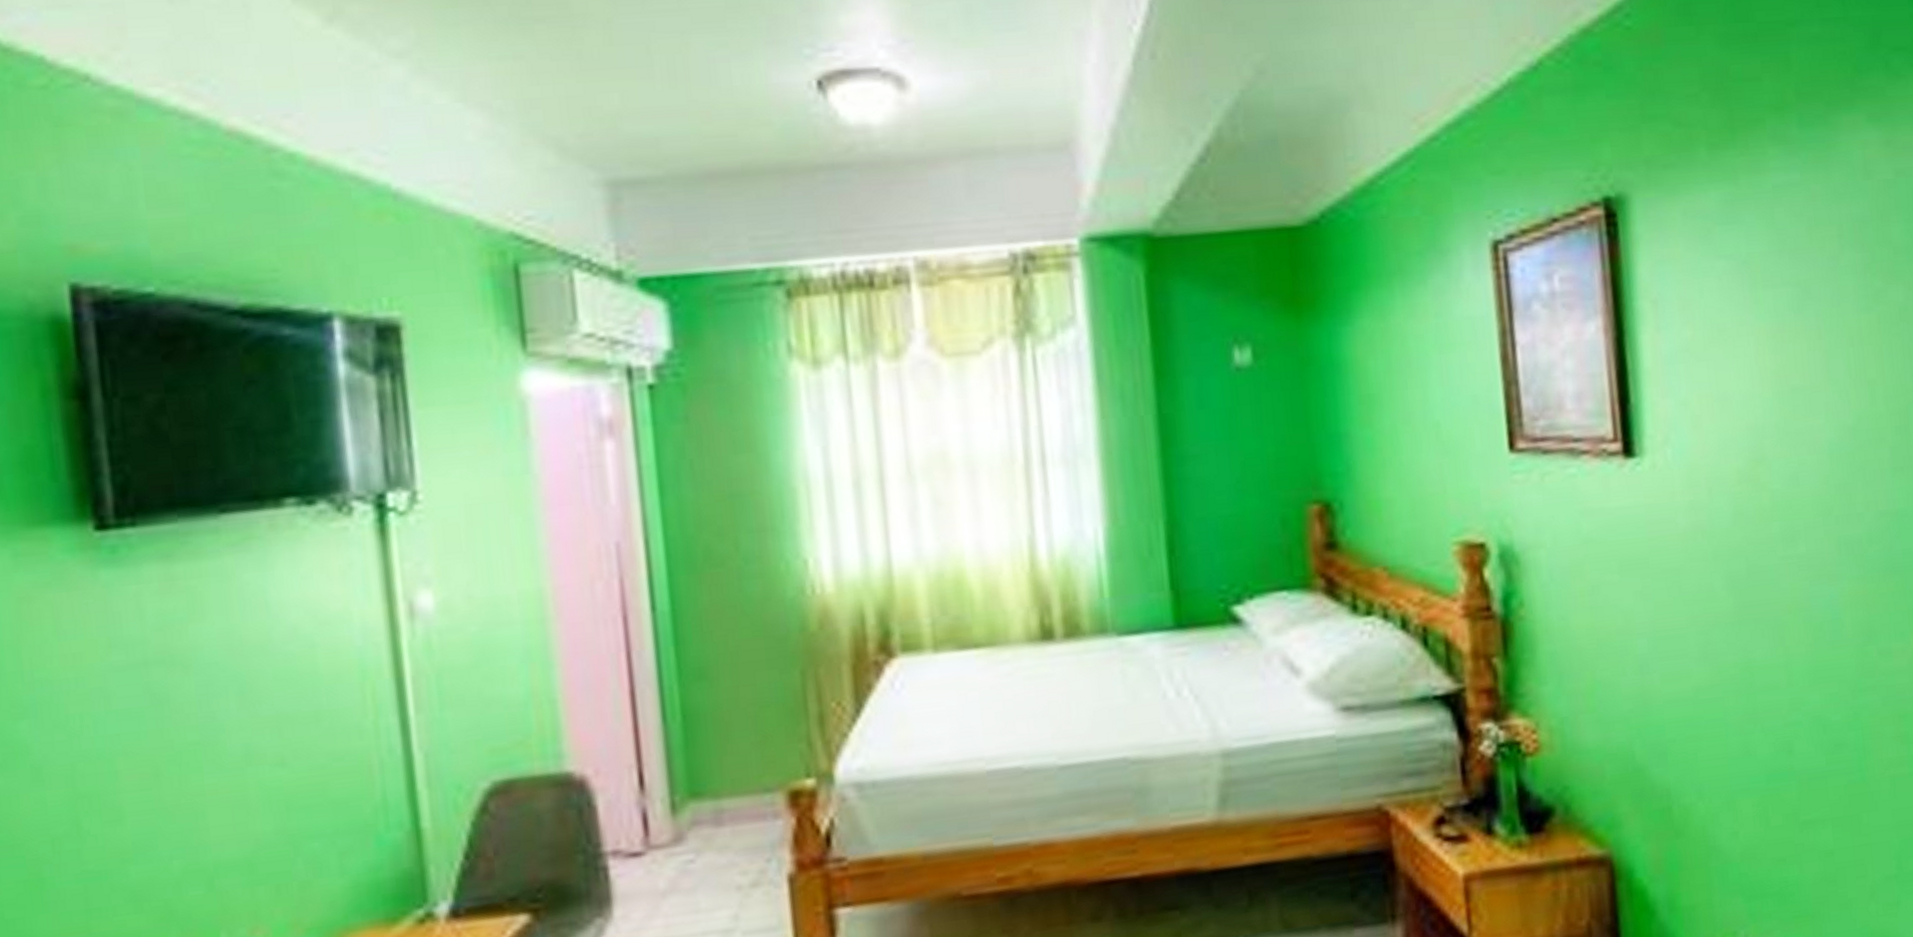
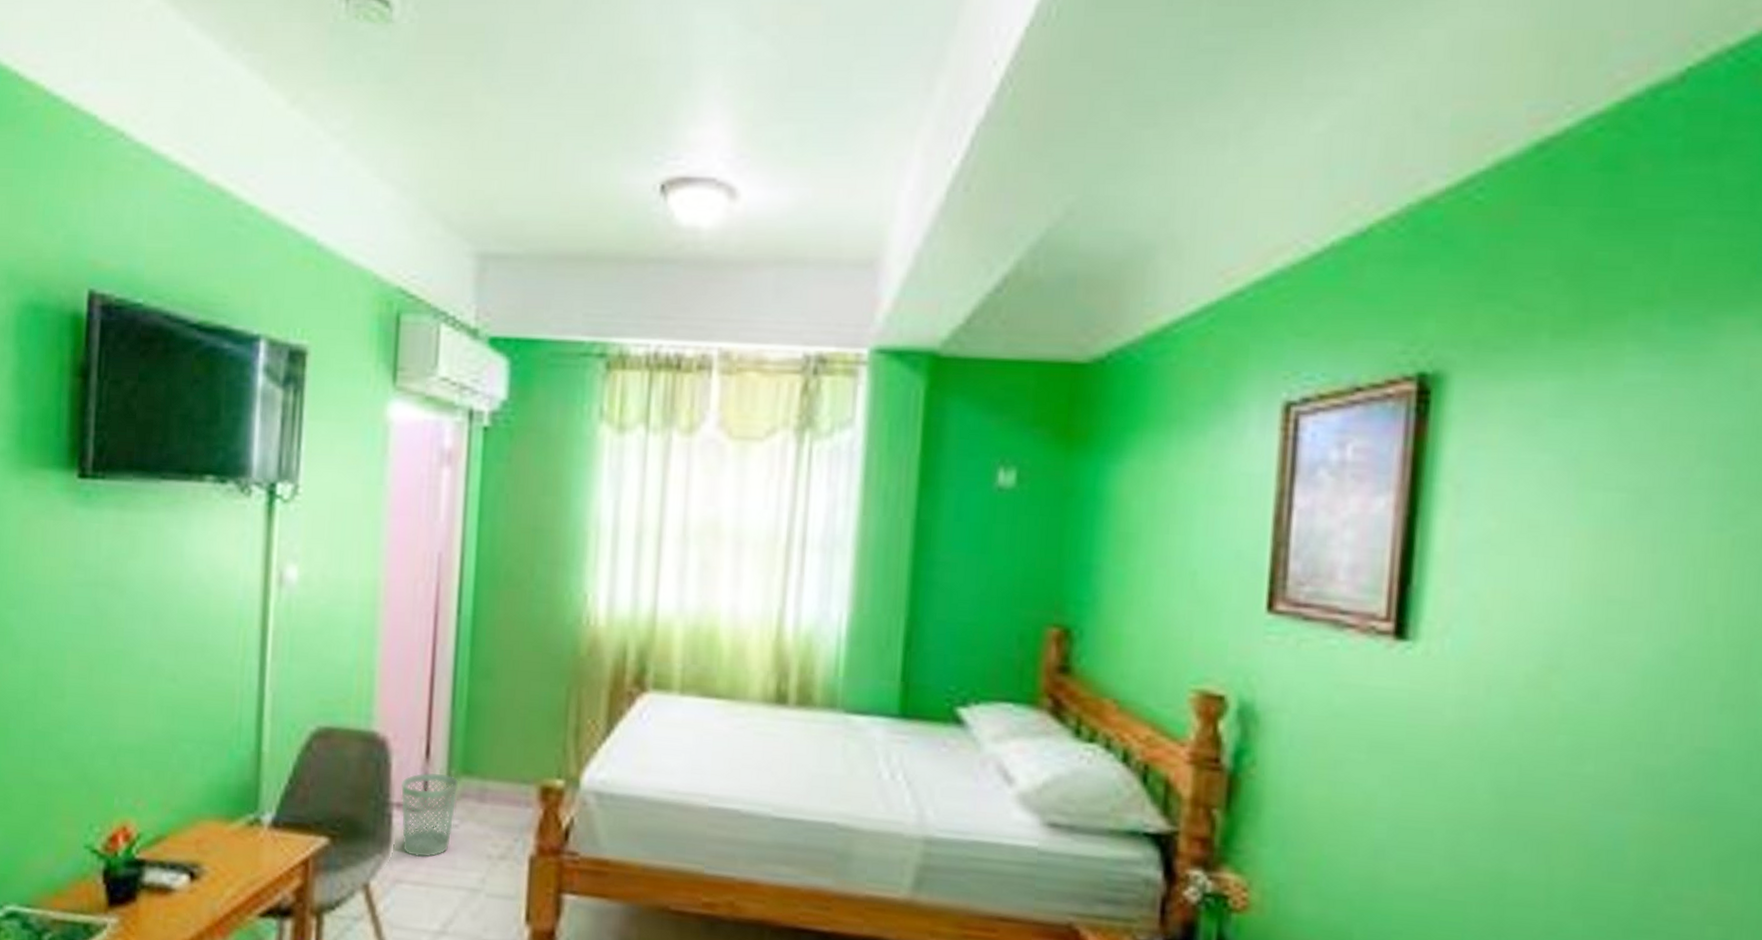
wastebasket: none [614,802,688,910] -> present [401,773,459,858]

